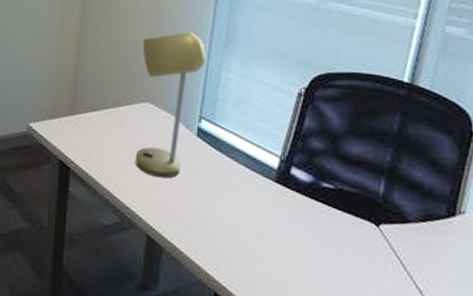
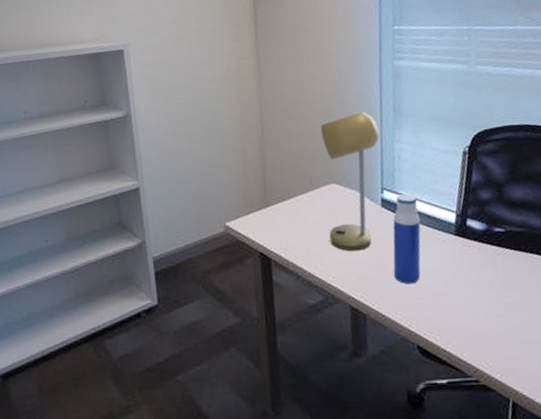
water bottle: none [199,127,238,225] -> present [393,194,421,284]

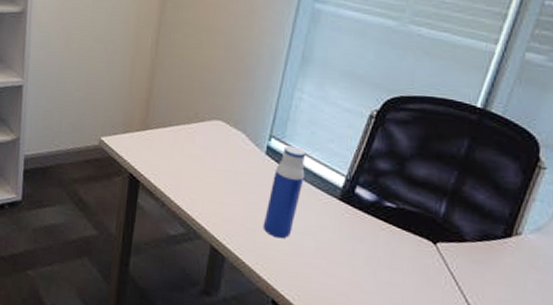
desk lamp: present [320,112,380,252] -> none [203,52,281,194]

